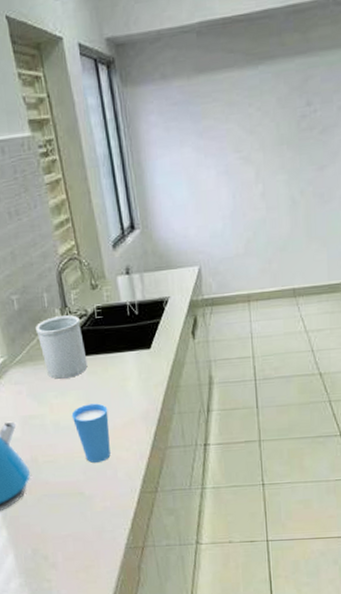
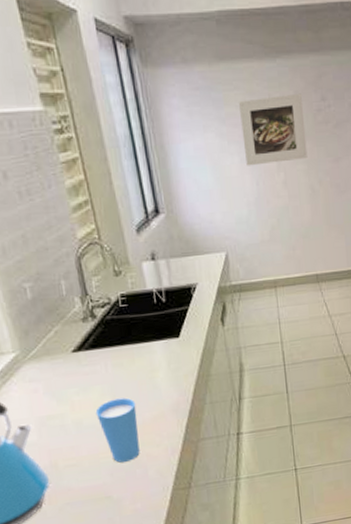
utensil holder: present [36,315,88,379] -> none [53,303,113,374]
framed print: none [218,100,289,179] -> present [239,93,308,166]

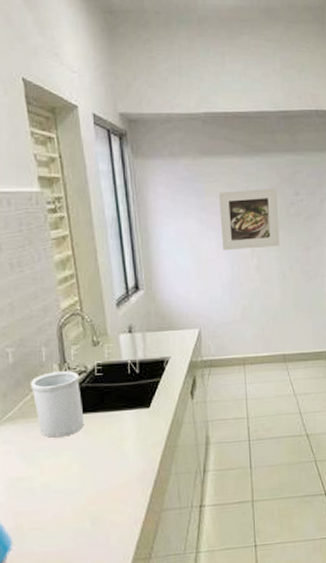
utensil holder: none [53,303,113,374] -> present [31,371,84,438]
cup: present [95,397,140,463] -> none [63,464,104,529]

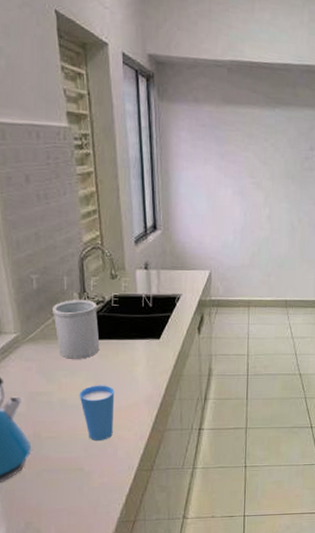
cup: none [63,464,104,529] -> present [79,385,115,440]
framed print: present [219,188,280,251] -> none [237,141,294,199]

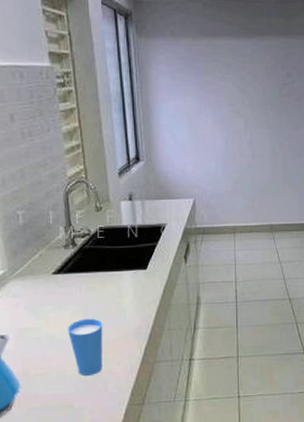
utensil holder: present [53,300,100,359] -> none [39,233,87,293]

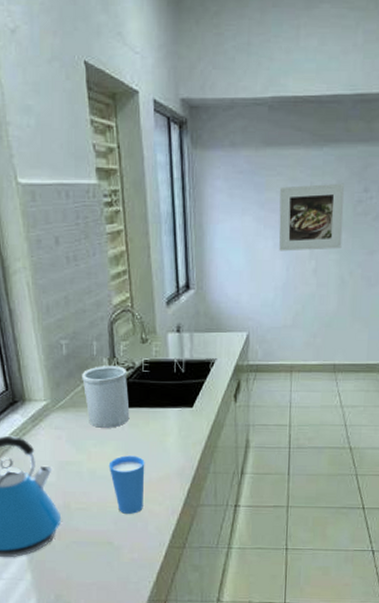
utensil holder: none [39,233,87,293] -> present [82,366,130,428]
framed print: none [216,69,272,127] -> present [278,183,345,252]

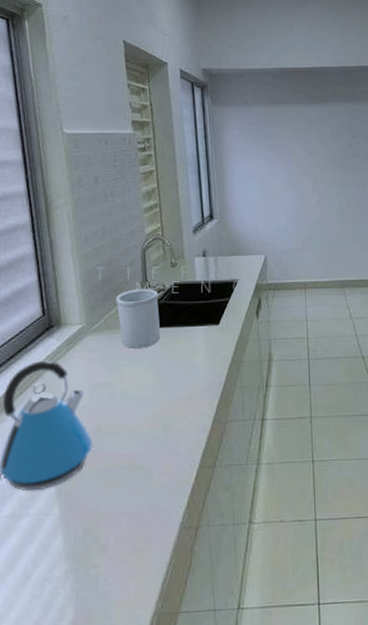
cup: present [108,455,145,514] -> none [140,374,175,434]
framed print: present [278,183,345,252] -> none [286,132,339,186]

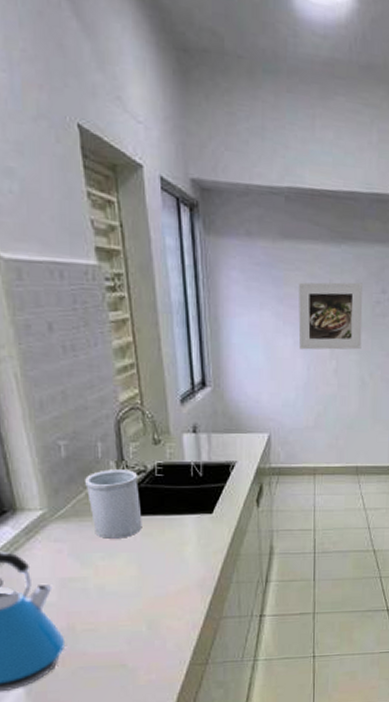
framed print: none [286,132,339,186] -> present [298,282,364,350]

